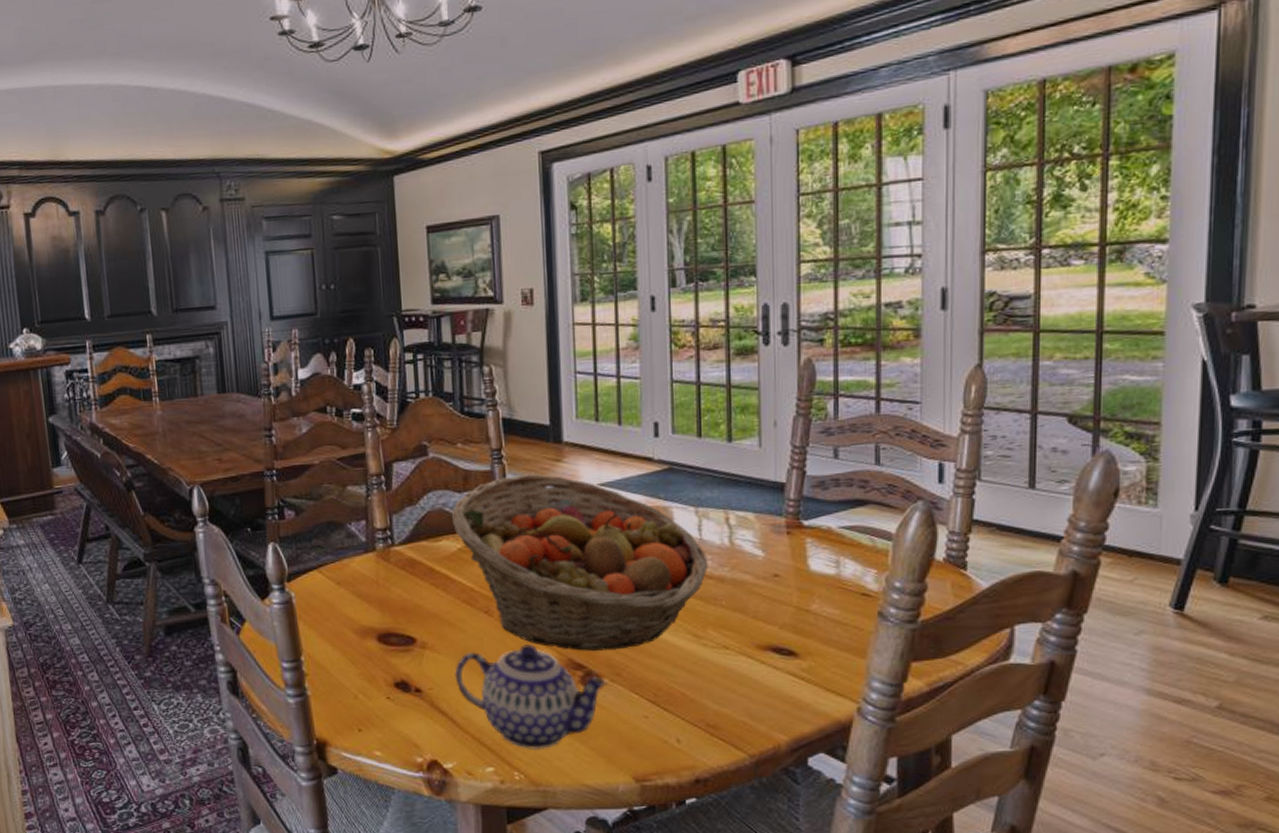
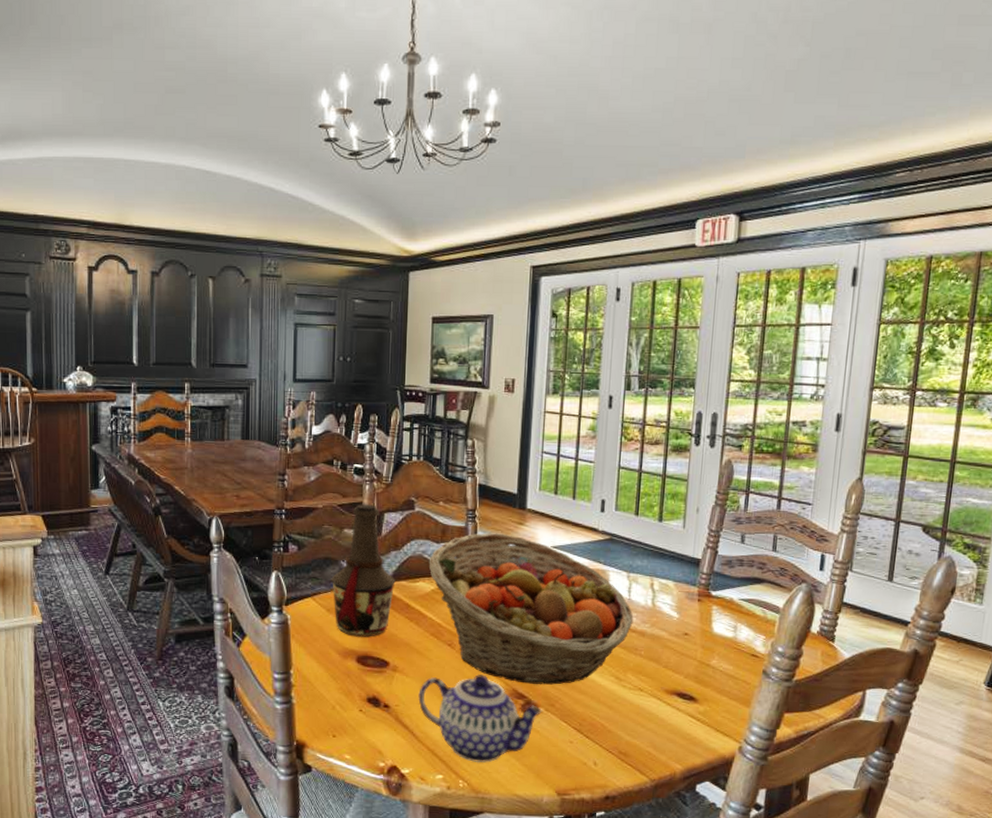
bottle: none [337,454,414,612] -> present [331,504,396,637]

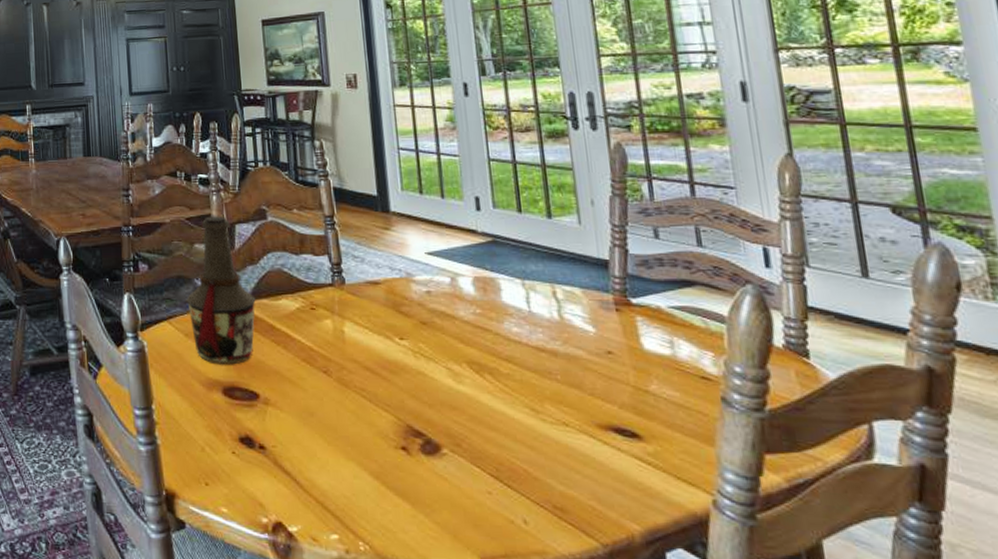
teapot: present [418,675,543,763] -> none [297,407,448,520]
fruit basket: present [428,533,634,685] -> none [289,241,540,419]

